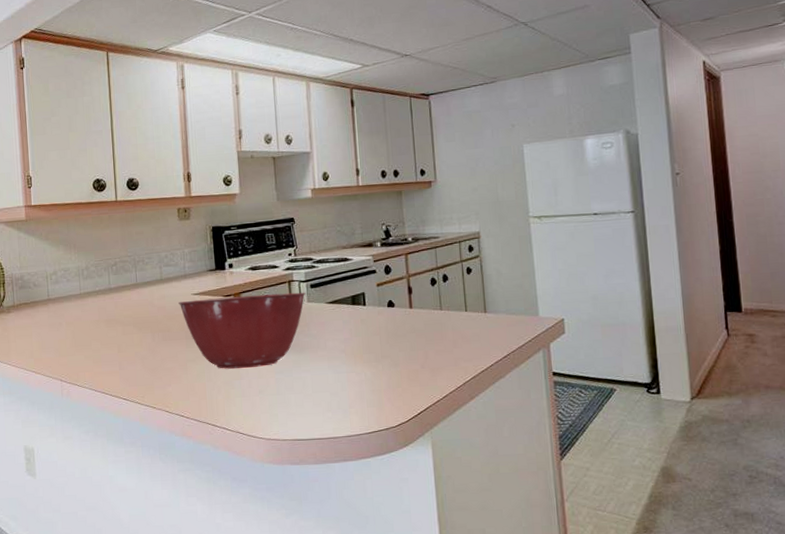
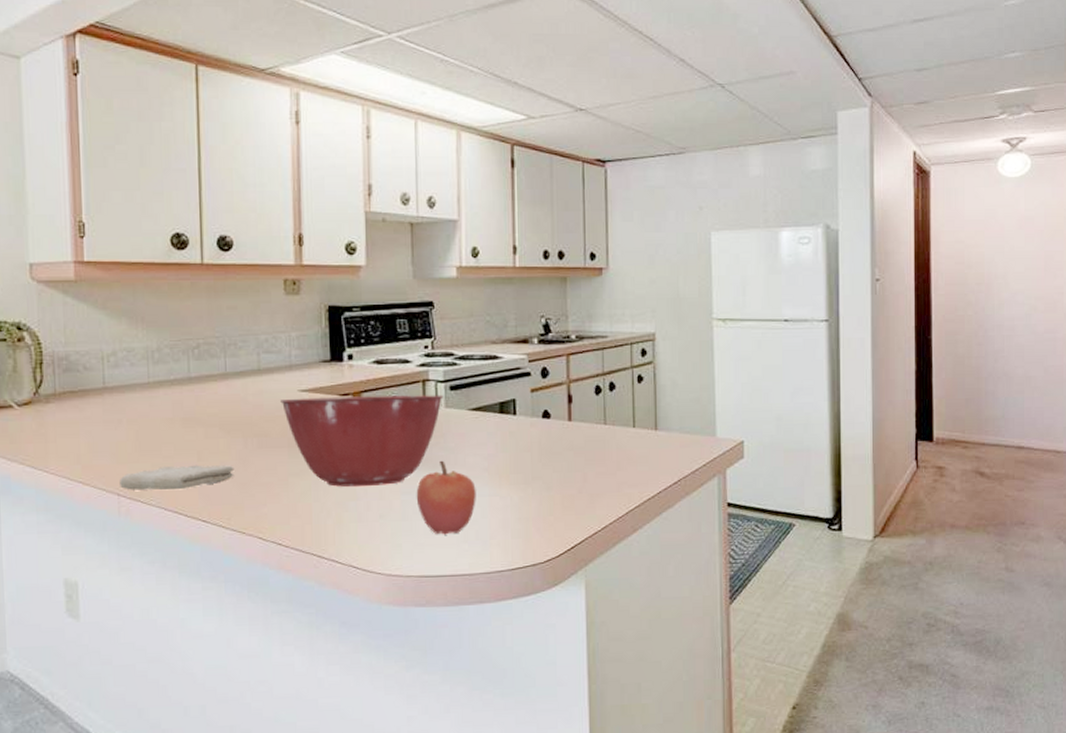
washcloth: none [62,355,146,377] -> present [120,465,235,491]
apple: none [287,345,337,406] -> present [416,460,476,535]

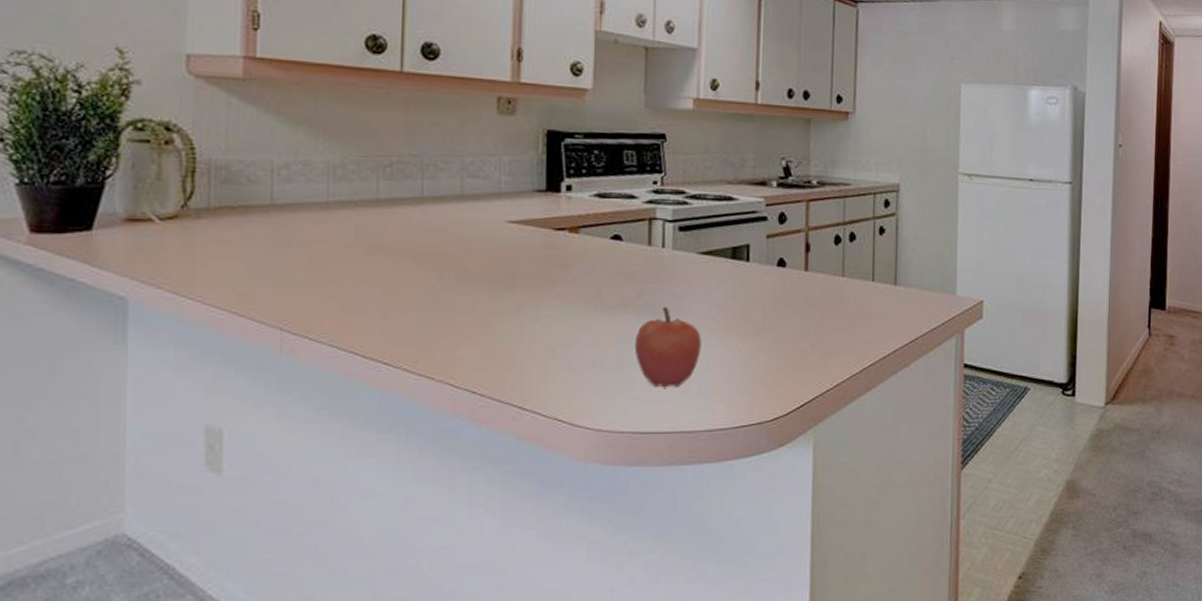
washcloth: present [120,465,235,491] -> none [284,299,426,327]
mixing bowl: present [280,395,444,487] -> none [485,230,671,331]

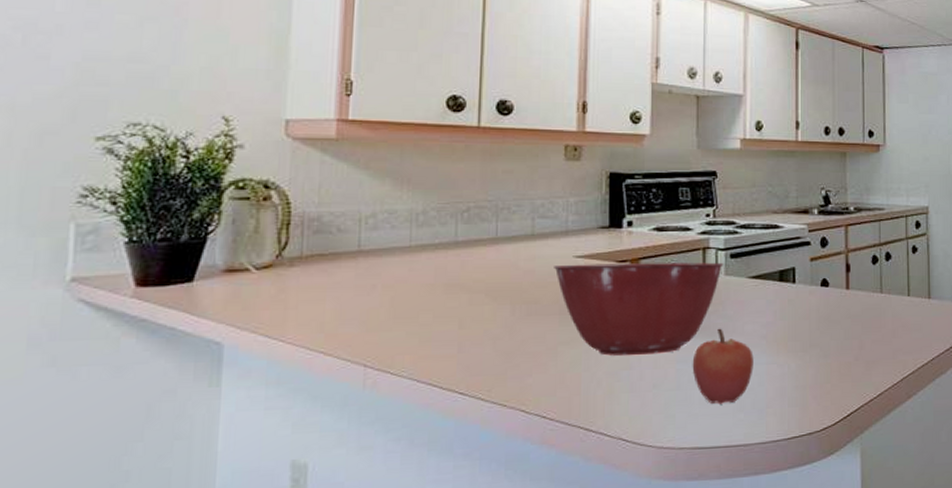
mixing bowl: none [485,230,671,331] -> present [554,262,724,356]

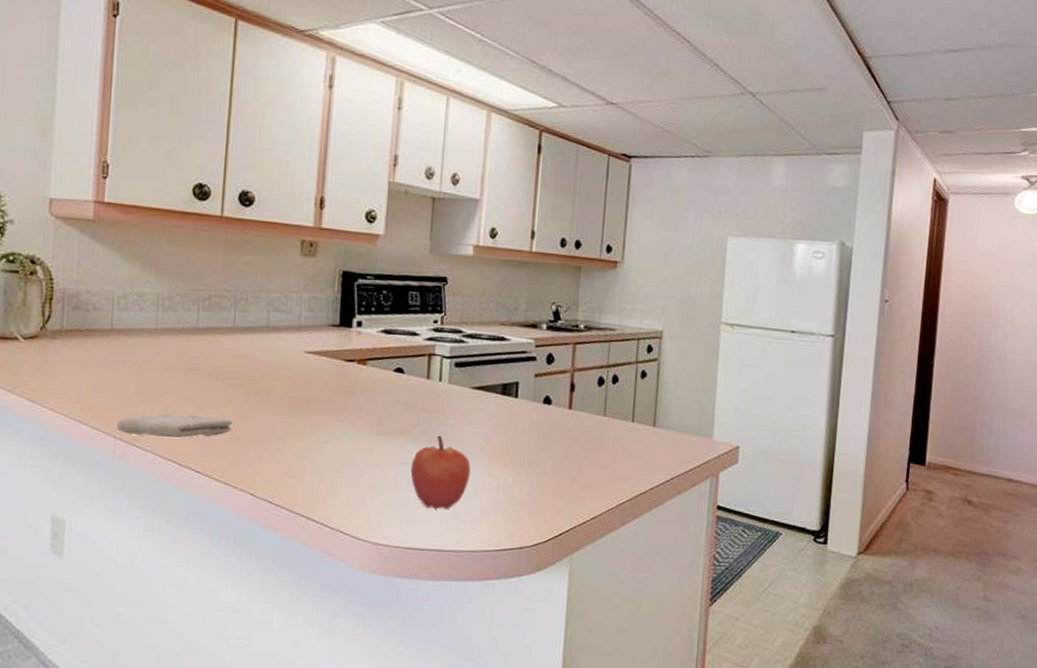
washcloth: none [368,333,499,361] -> present [117,414,233,439]
mixing bowl: present [554,262,724,356] -> none [286,359,448,455]

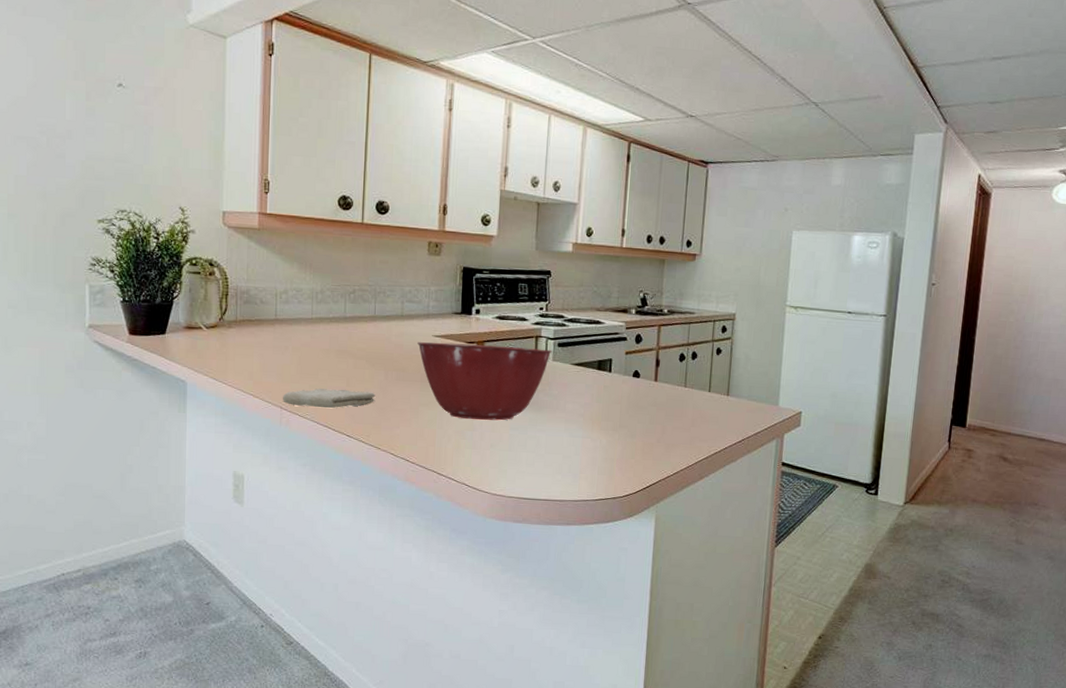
mixing bowl: none [286,359,448,455] -> present [417,342,552,421]
apple: present [410,435,471,510] -> none [522,404,572,466]

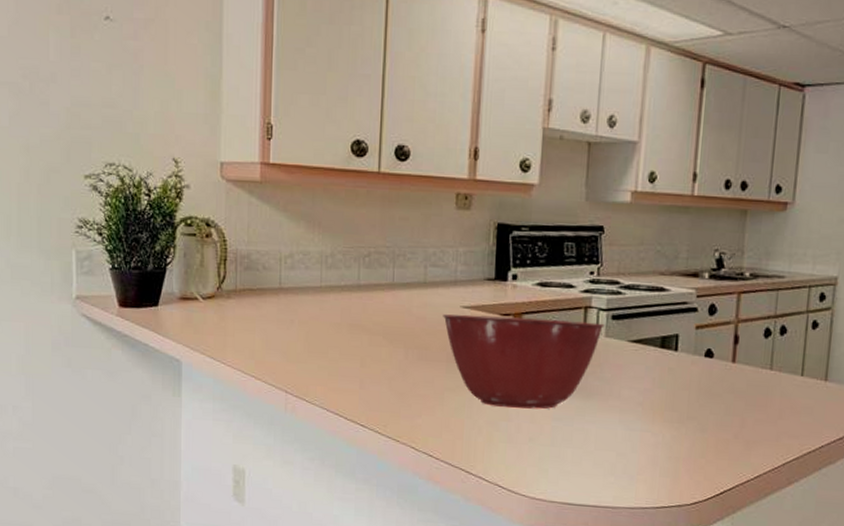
washcloth: present [283,388,376,409] -> none [288,369,394,393]

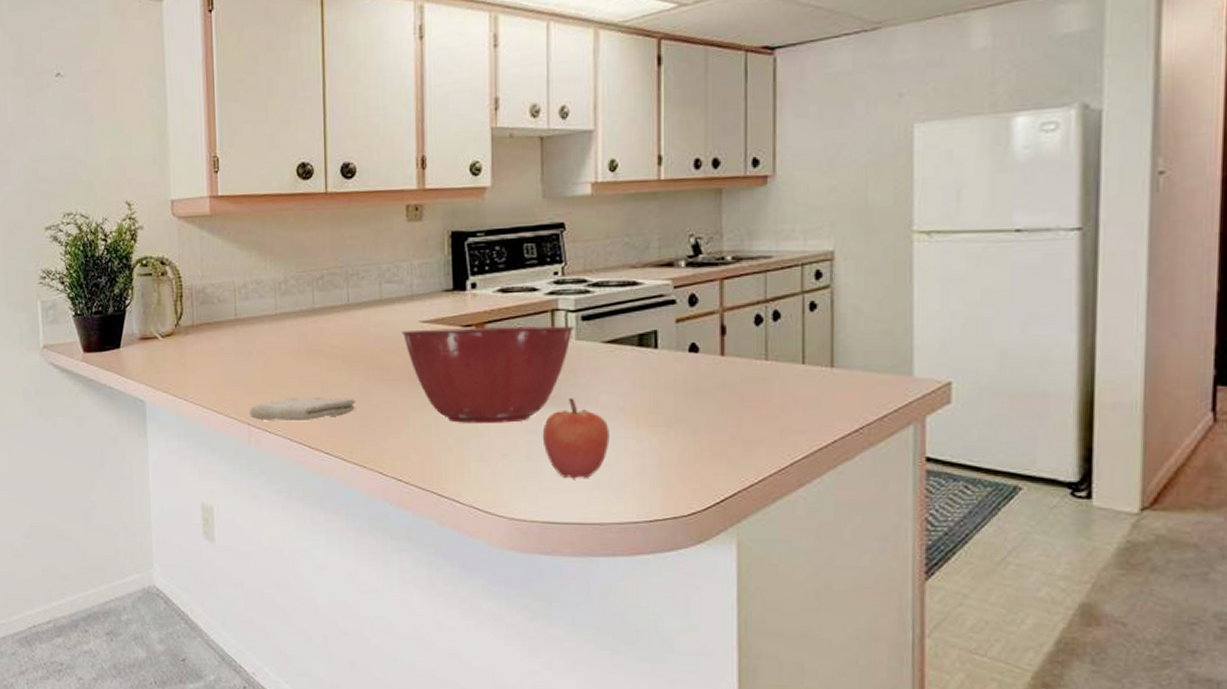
washcloth: none [288,369,394,393] -> present [250,396,356,422]
apple: none [567,390,628,465] -> present [542,398,609,479]

